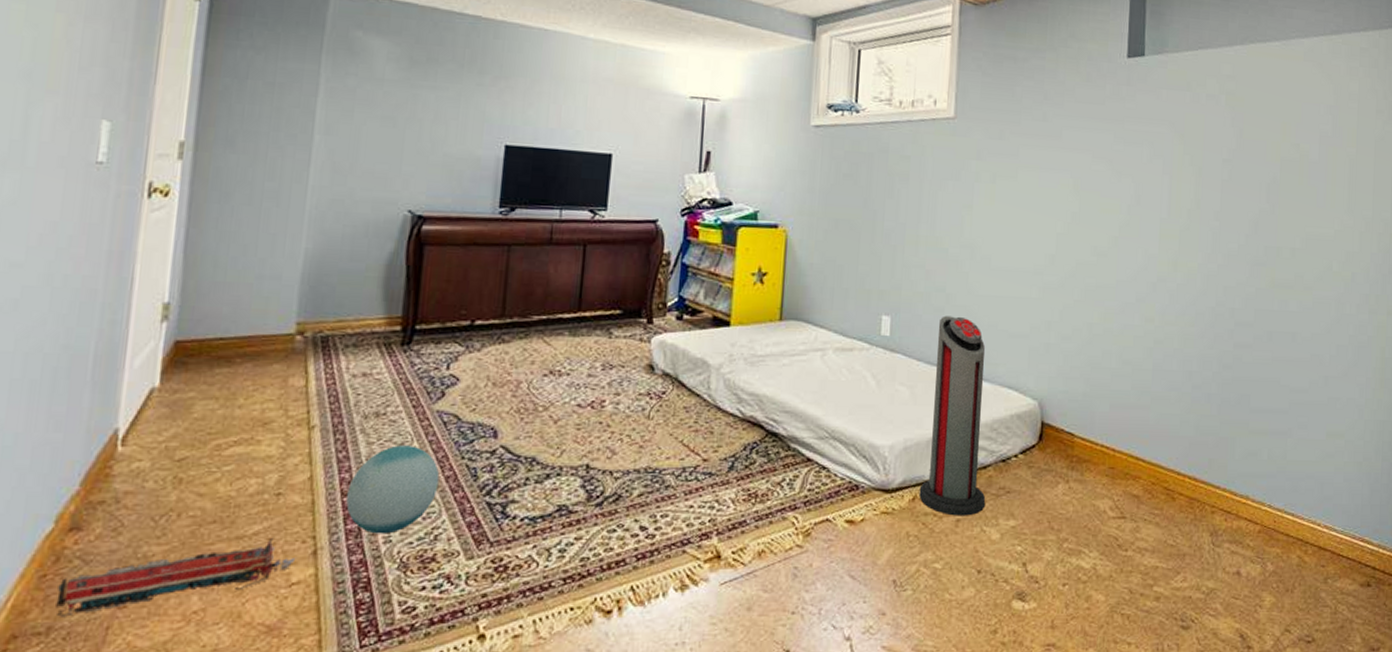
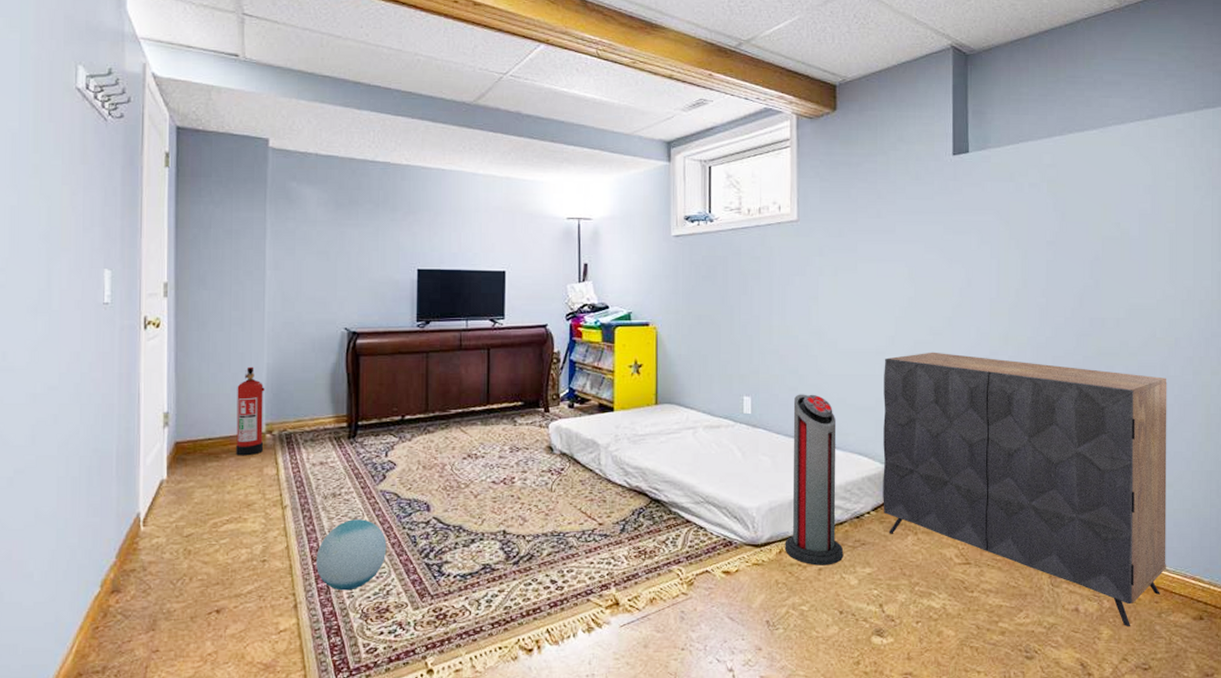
toy train: present [56,537,296,617] -> none [107,594,282,659]
fire extinguisher: none [254,251,300,362] -> present [236,366,265,456]
dresser: none [1032,274,1342,594] -> present [883,352,1167,627]

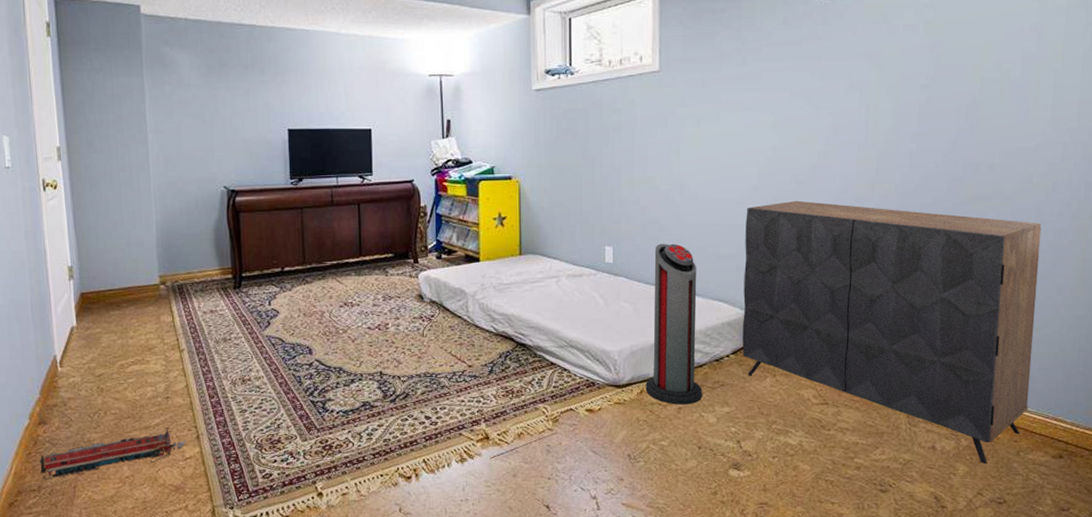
toy train: none [107,594,282,659] -> present [39,427,186,480]
fire extinguisher: present [236,366,265,456] -> none [131,224,159,305]
ball: present [316,519,387,591] -> none [213,361,276,424]

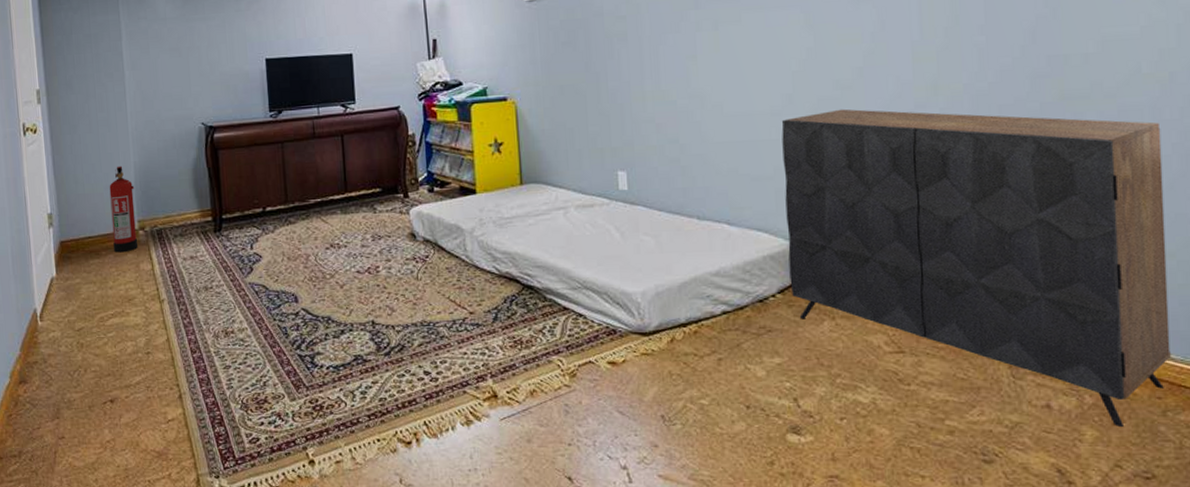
toy train: present [39,427,186,480] -> none [20,385,168,444]
fire extinguisher: none [131,224,159,305] -> present [109,166,139,253]
air purifier: present [645,243,703,405] -> none [675,165,747,355]

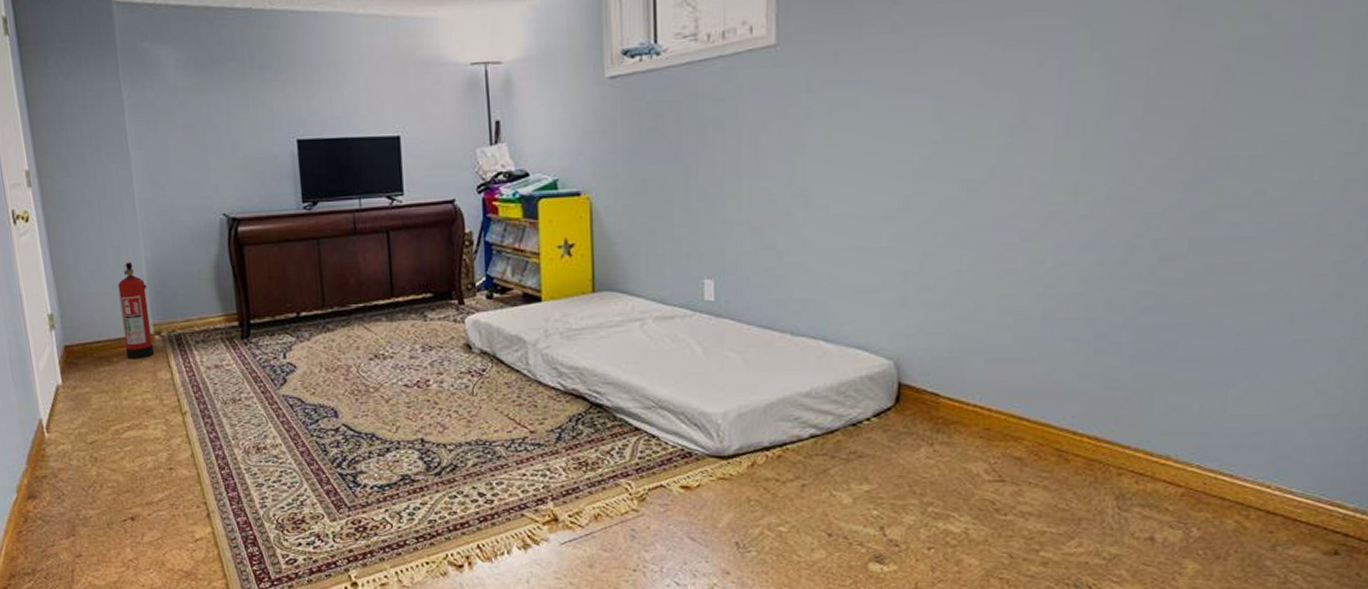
dresser: present [781,109,1171,428] -> none [888,213,1323,562]

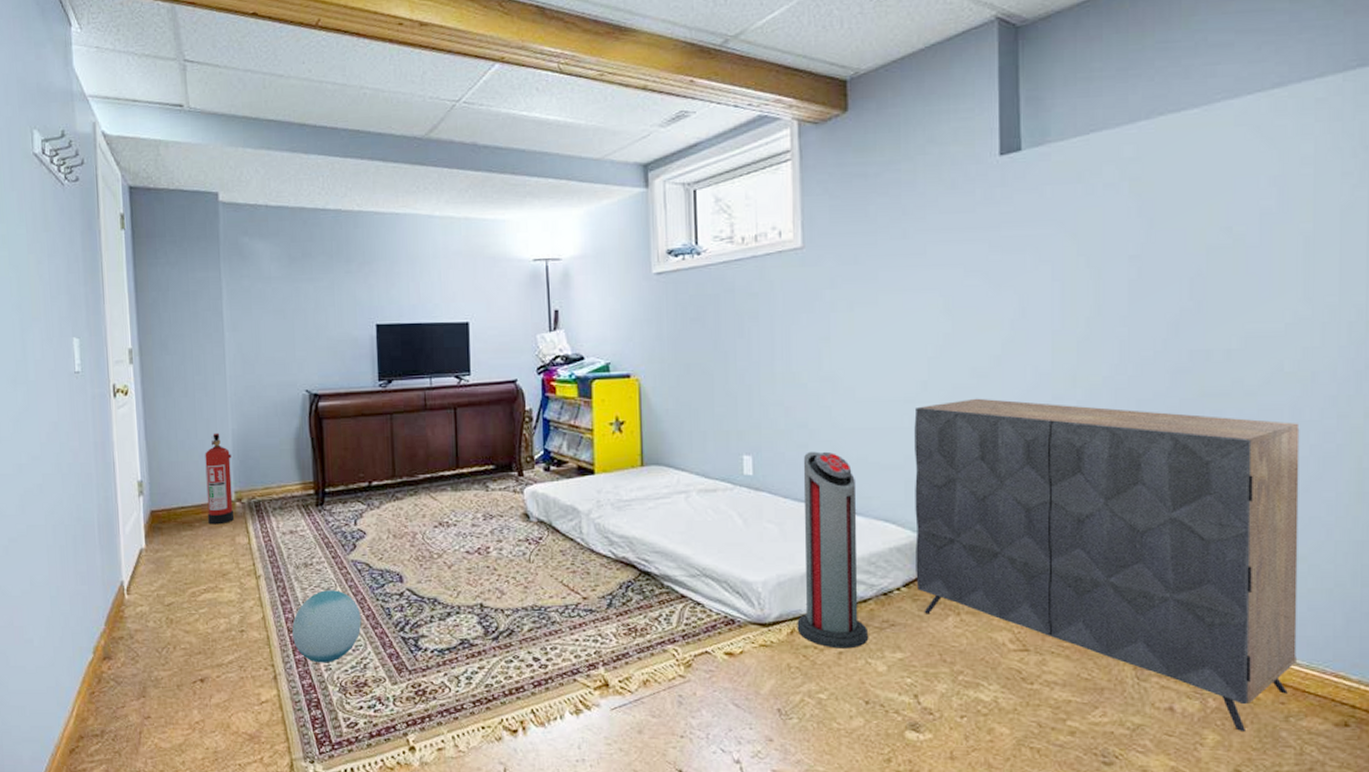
ball: none [223,426,296,500] -> present [292,590,362,663]
air purifier: none [758,274,835,481] -> present [797,451,869,649]
dresser: none [888,213,1323,562] -> present [914,398,1300,733]

